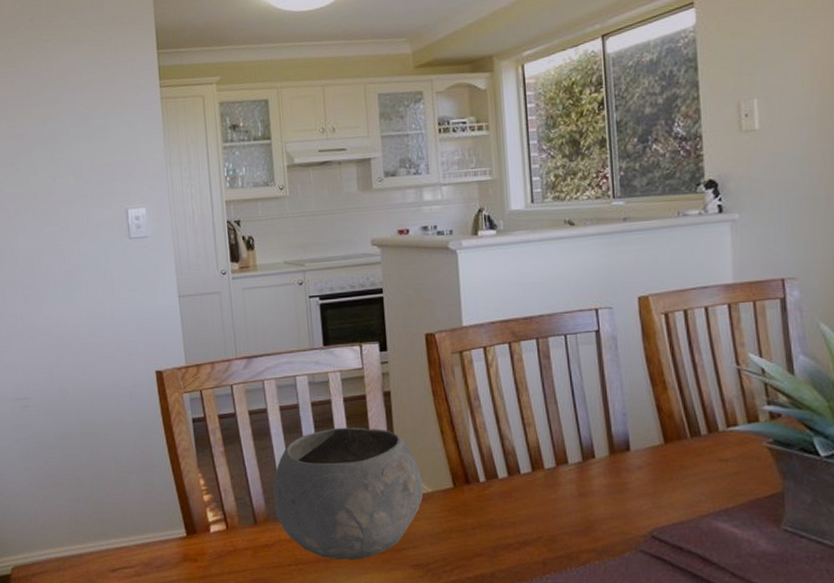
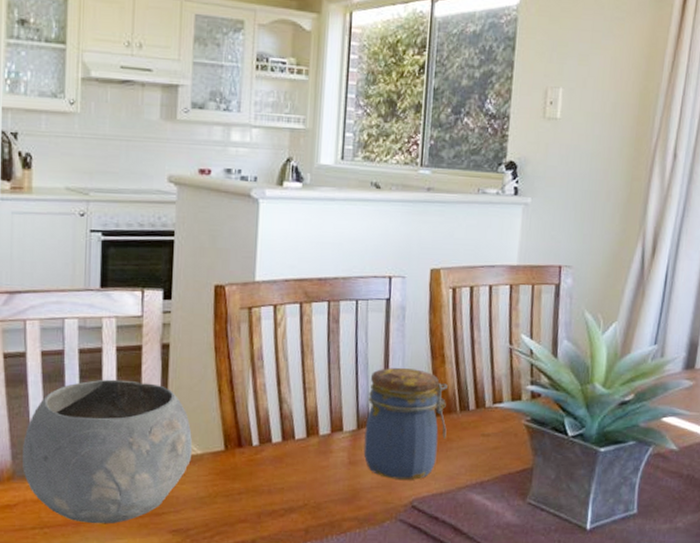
jar: none [590,397,679,509] -> present [363,367,448,480]

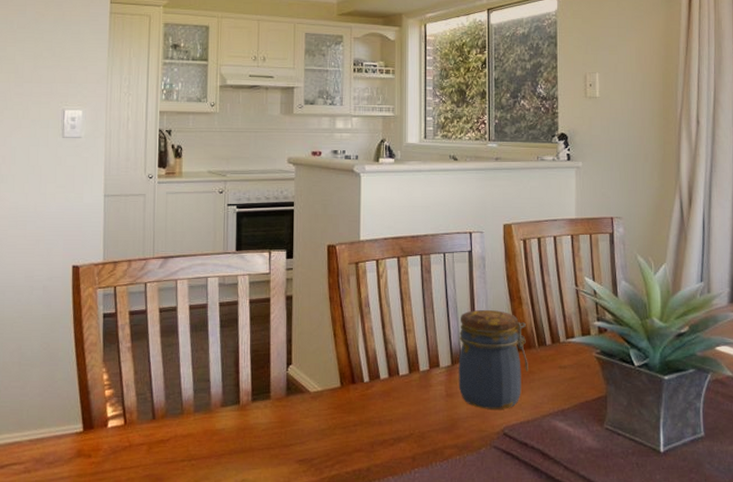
bowl: present [22,379,193,524] -> none [174,327,314,456]

